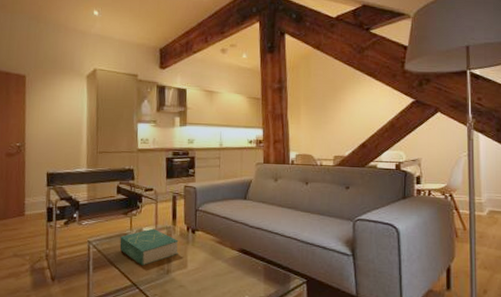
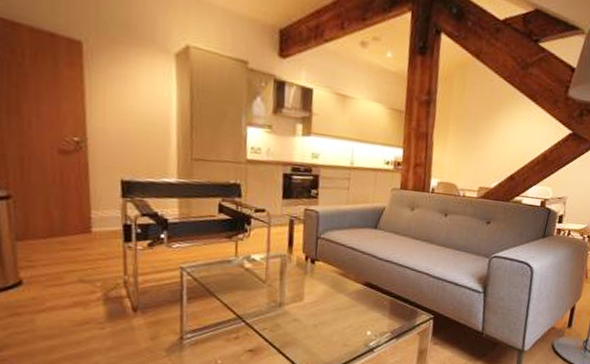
book: present [119,228,179,266] -> none [221,256,295,298]

